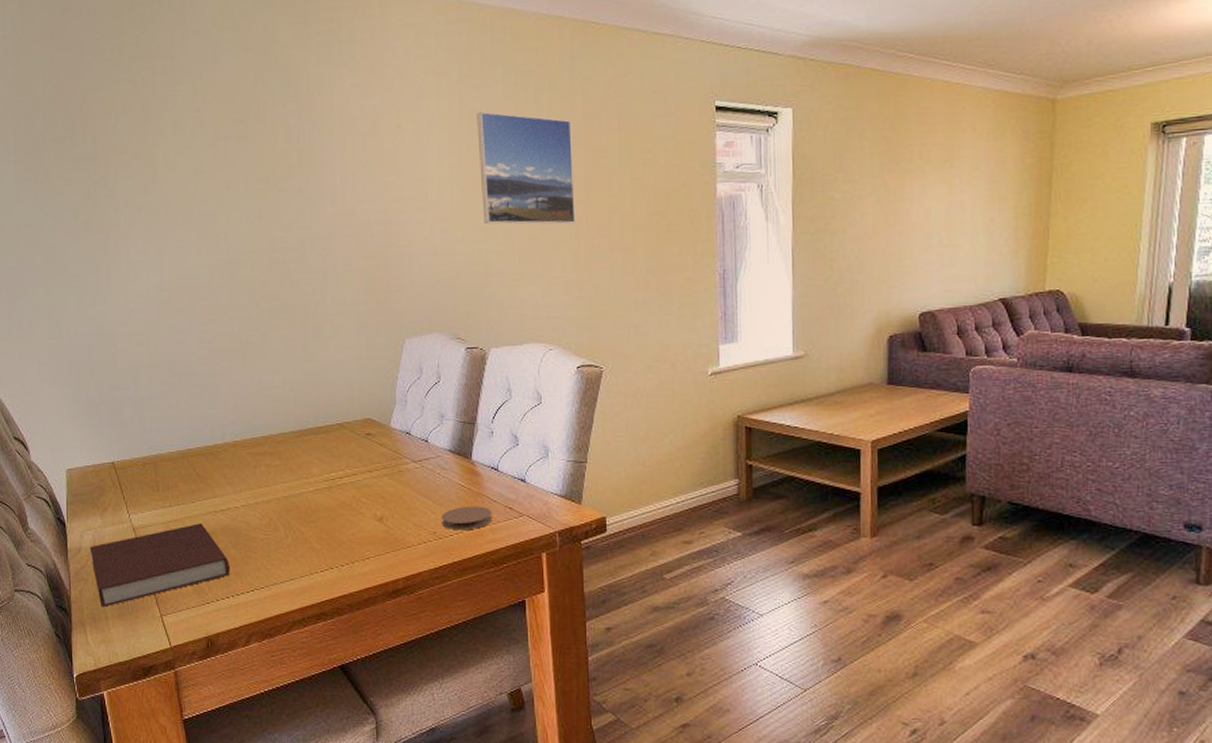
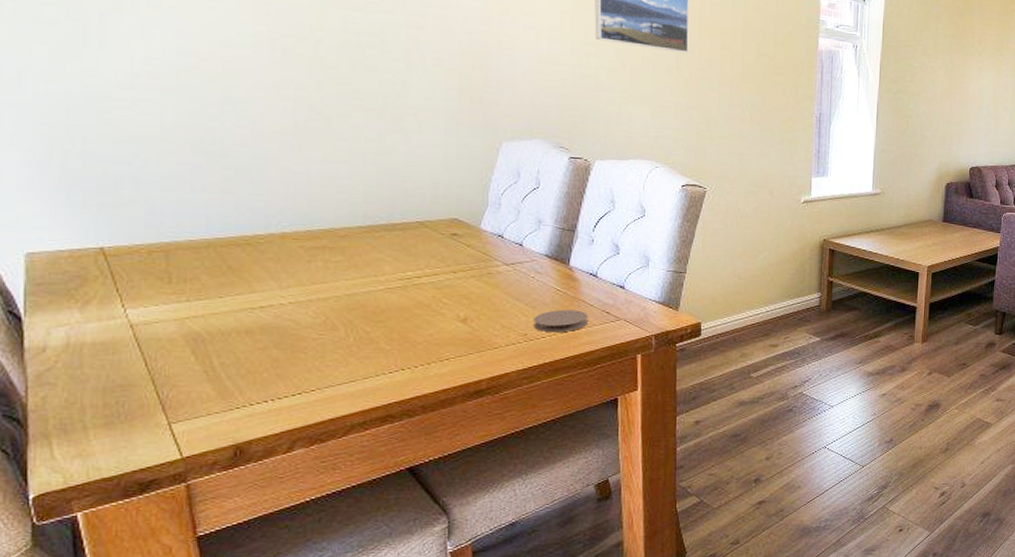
notebook: present [90,523,231,608] -> none [60,321,271,416]

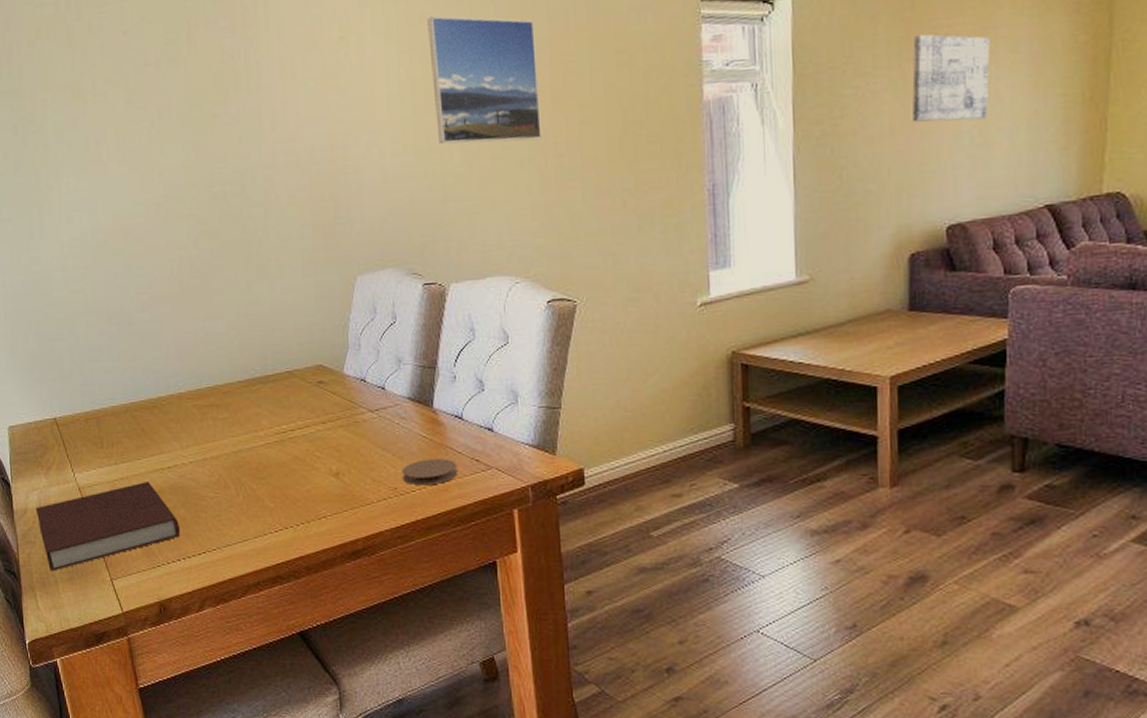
notebook: none [60,321,271,416] -> present [35,482,181,572]
wall art: none [955,35,1004,101] -> present [911,34,990,122]

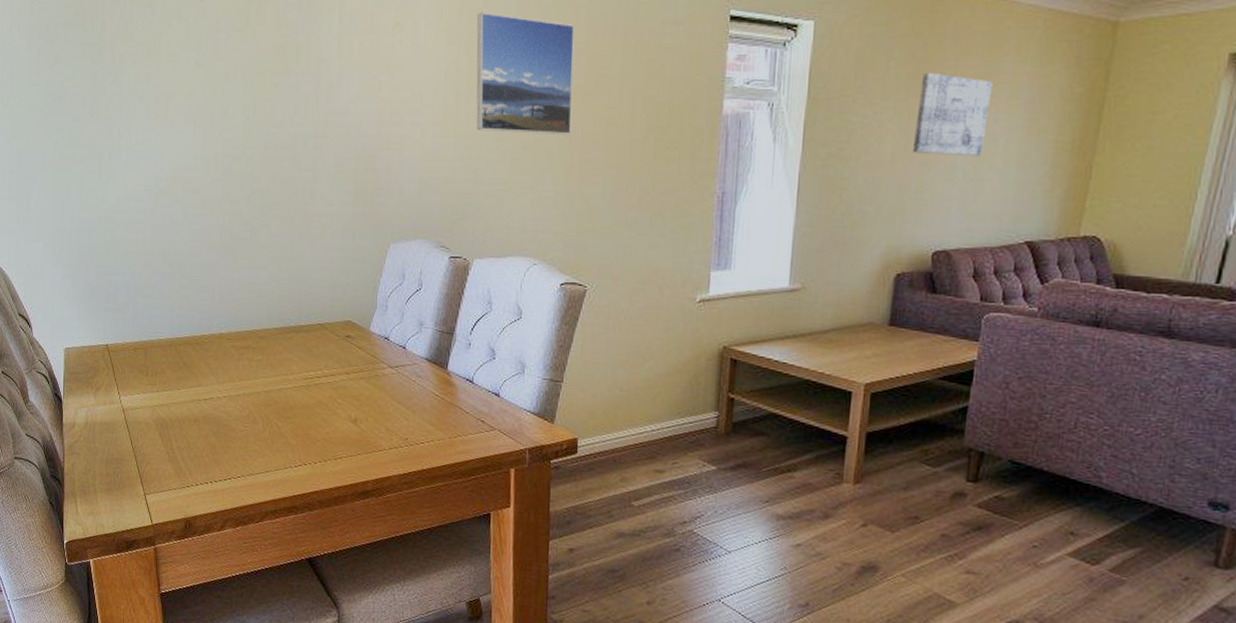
notebook: present [35,482,181,572] -> none [83,410,210,482]
coaster: present [402,459,458,486] -> none [414,415,464,439]

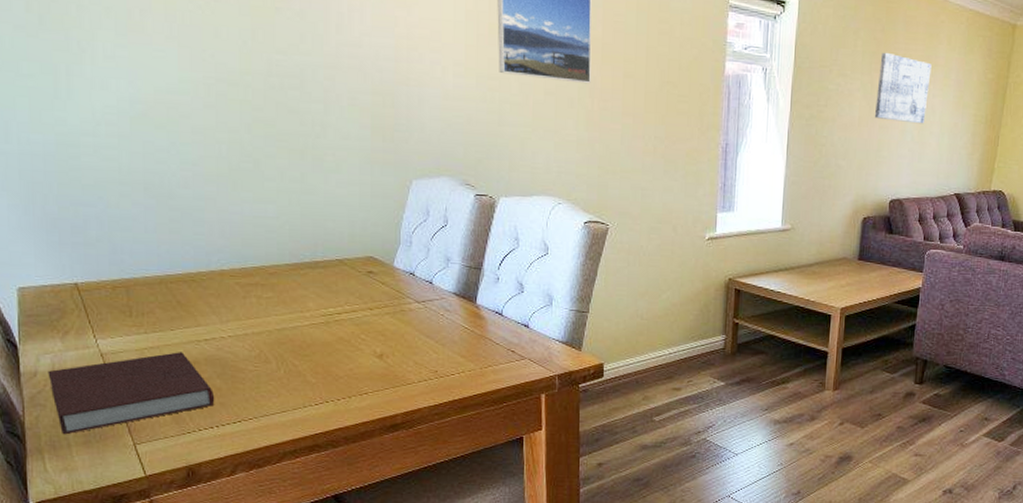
notebook: none [83,410,210,482] -> present [48,352,215,435]

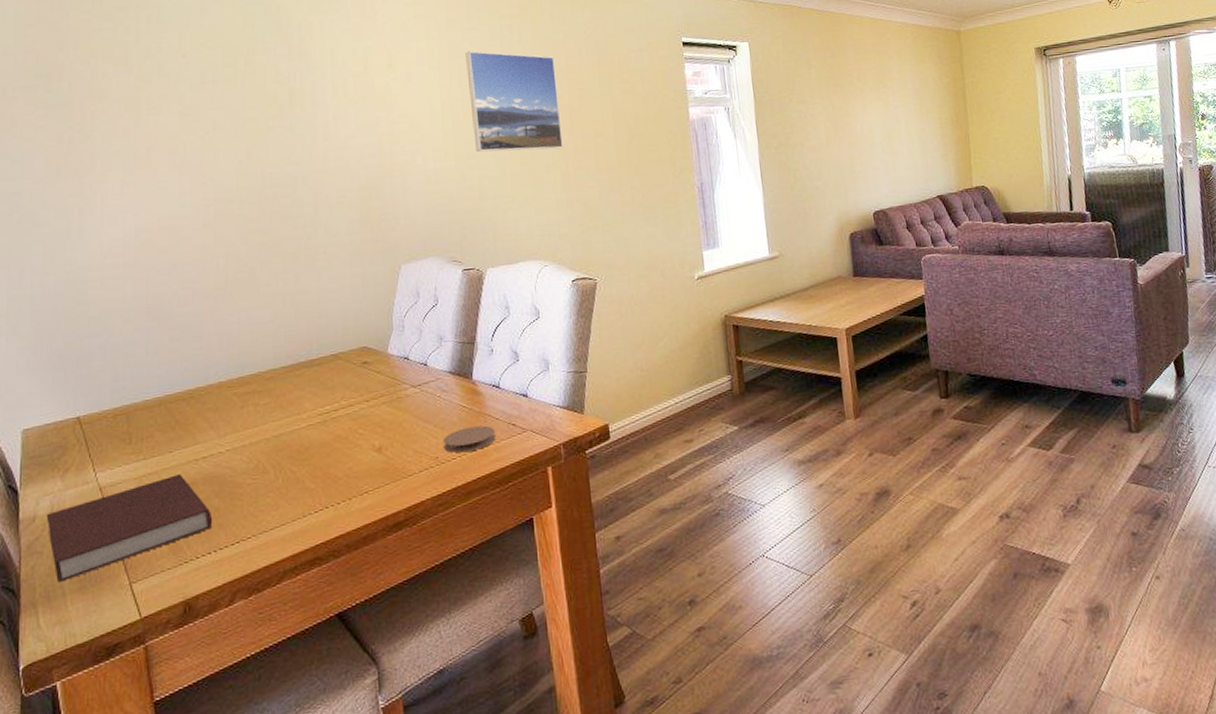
coaster: none [443,347,495,370] -> present [443,425,496,453]
wall art: present [874,52,932,124] -> none [836,75,892,137]

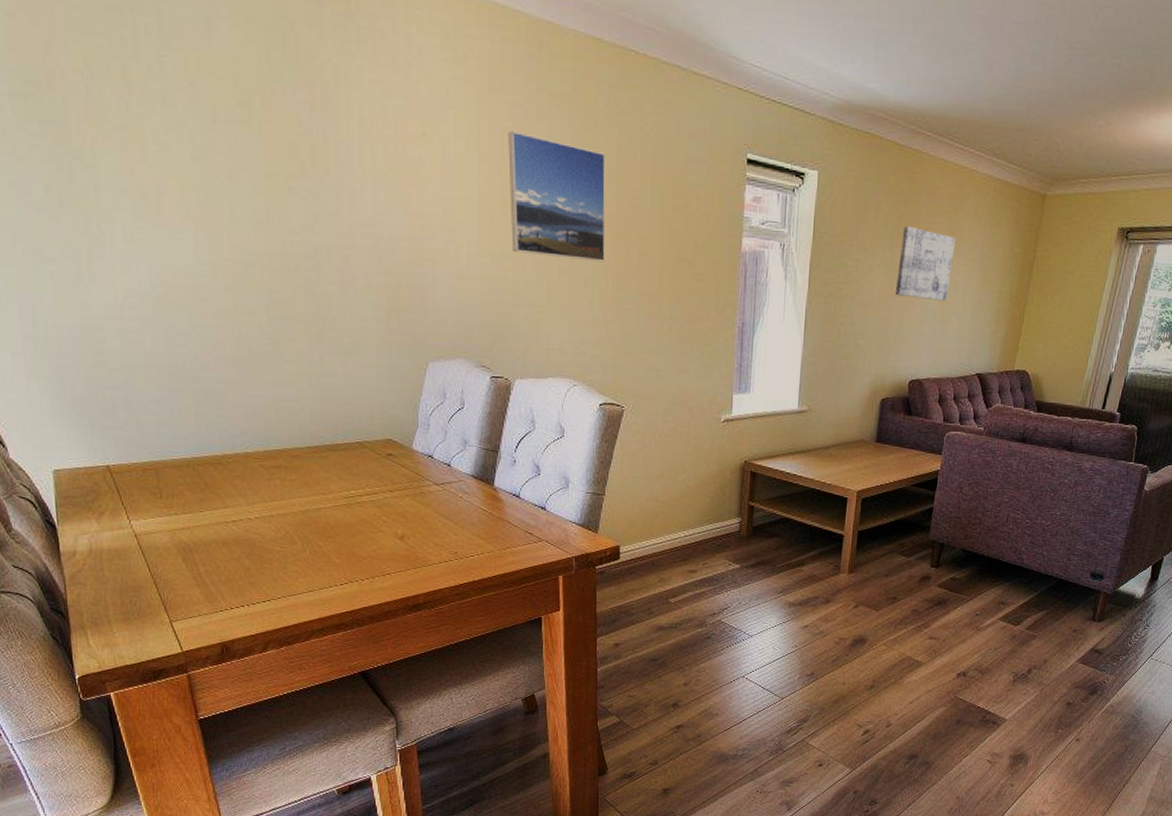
notebook: present [46,474,213,583] -> none [86,533,245,612]
coaster: present [443,425,496,453] -> none [463,529,513,552]
wall art: none [836,75,892,137] -> present [894,225,956,302]

